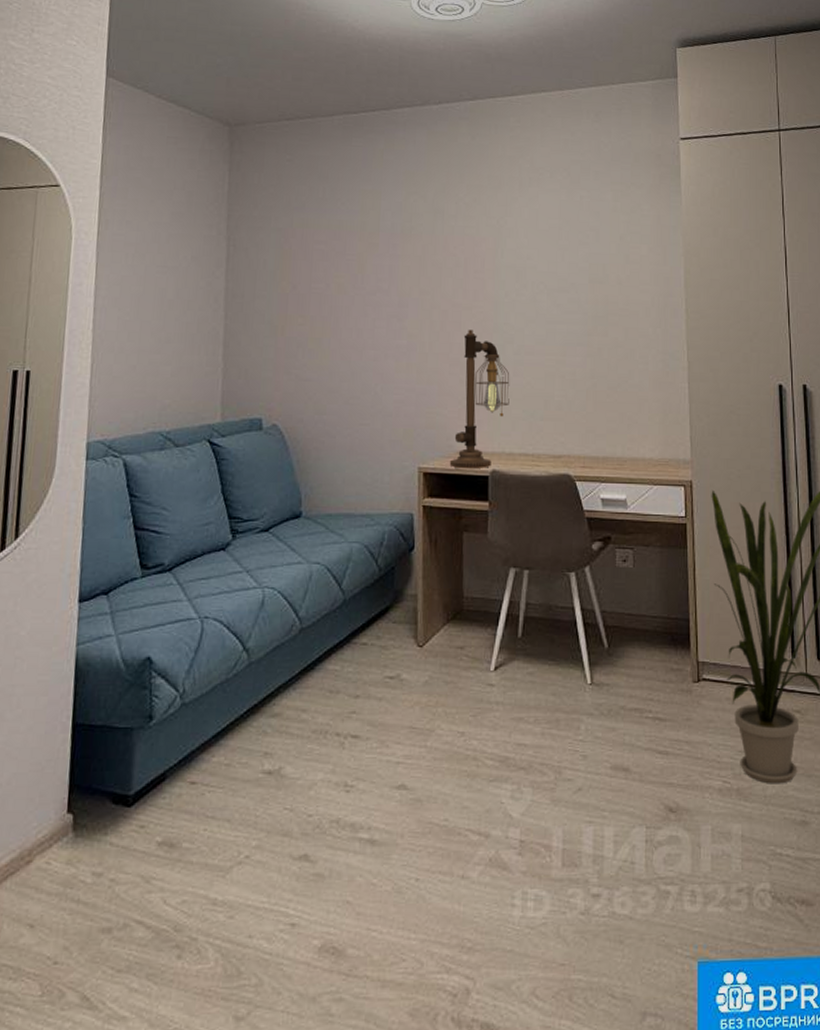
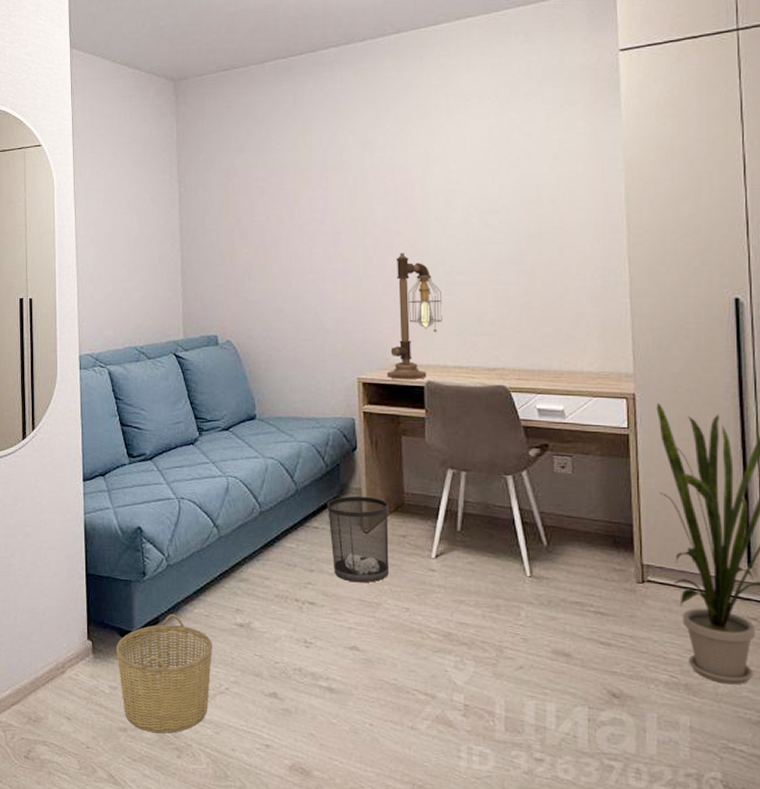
basket: none [104,767,234,929] -> present [115,614,213,734]
waste bin: none [378,603,446,707] -> present [326,495,389,583]

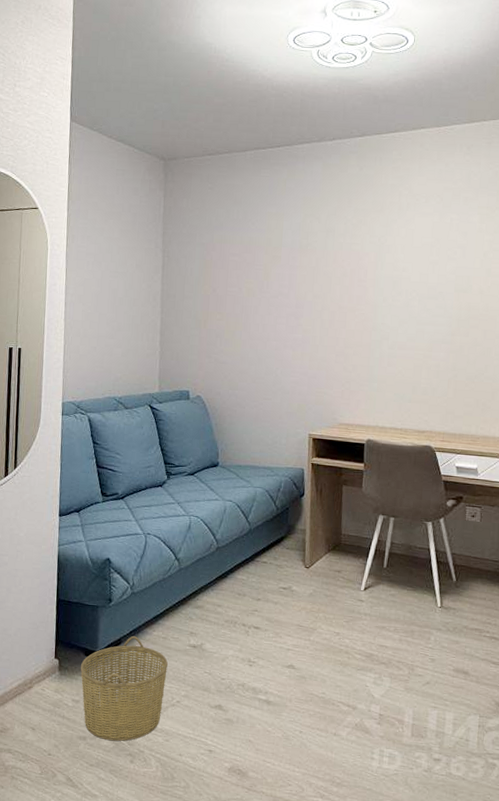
waste bin: present [326,495,389,583] -> none [275,535,327,611]
desk lamp: present [386,253,442,380] -> none [333,327,385,438]

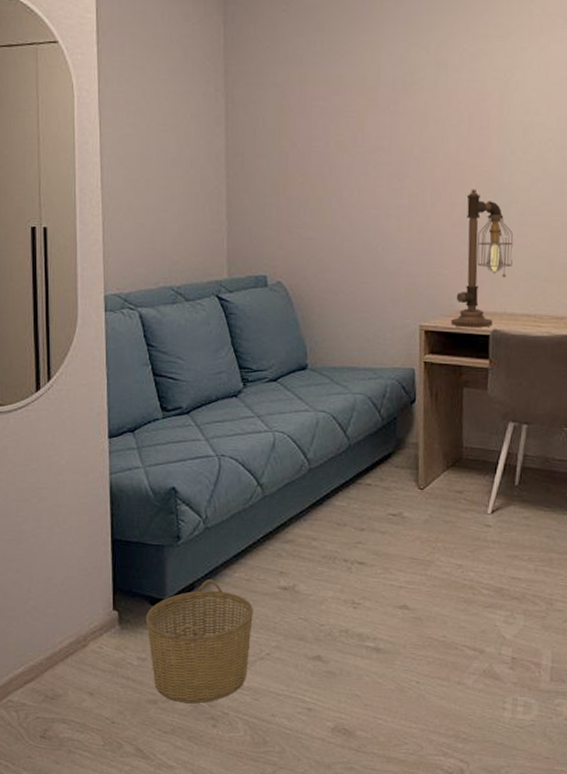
desk lamp: none [333,327,385,438] -> present [450,189,514,328]

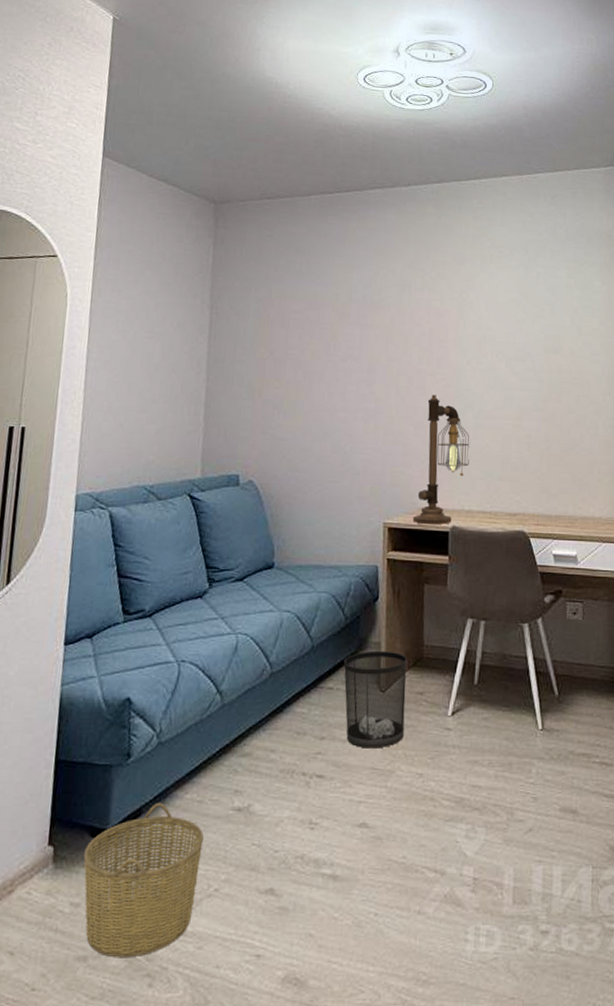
waste bin: none [381,450,445,541] -> present [343,650,406,749]

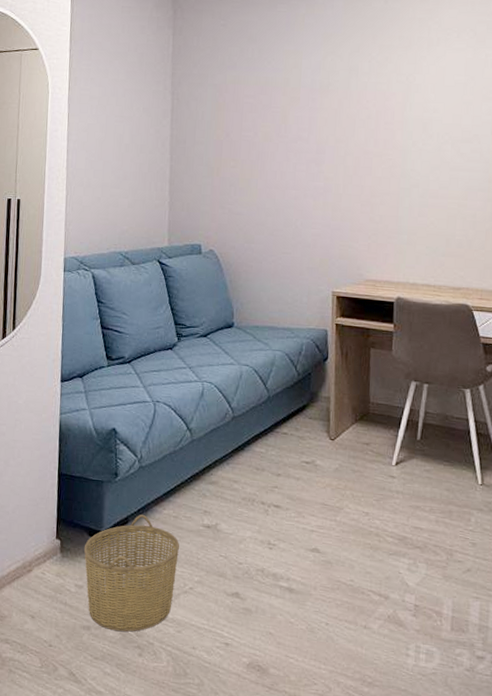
waste bin: present [343,650,406,749] -> none [296,404,354,488]
desk lamp: present [412,394,470,525] -> none [359,174,415,296]

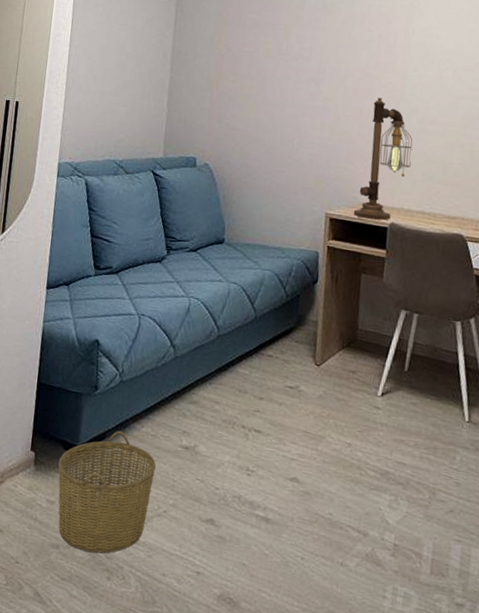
desk lamp: none [359,174,415,296] -> present [353,97,413,221]

